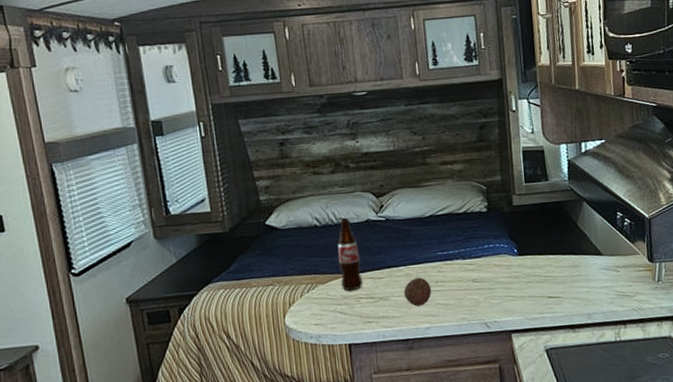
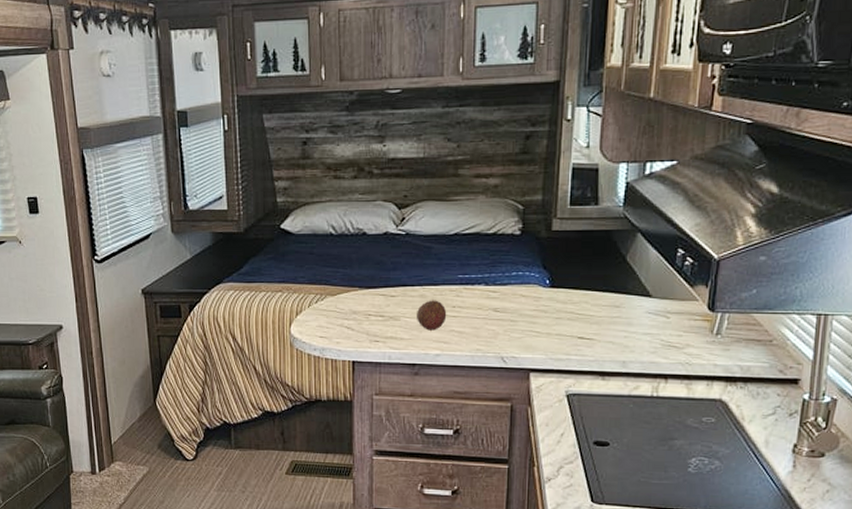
bottle: present [337,217,363,291] -> none [350,227,374,306]

